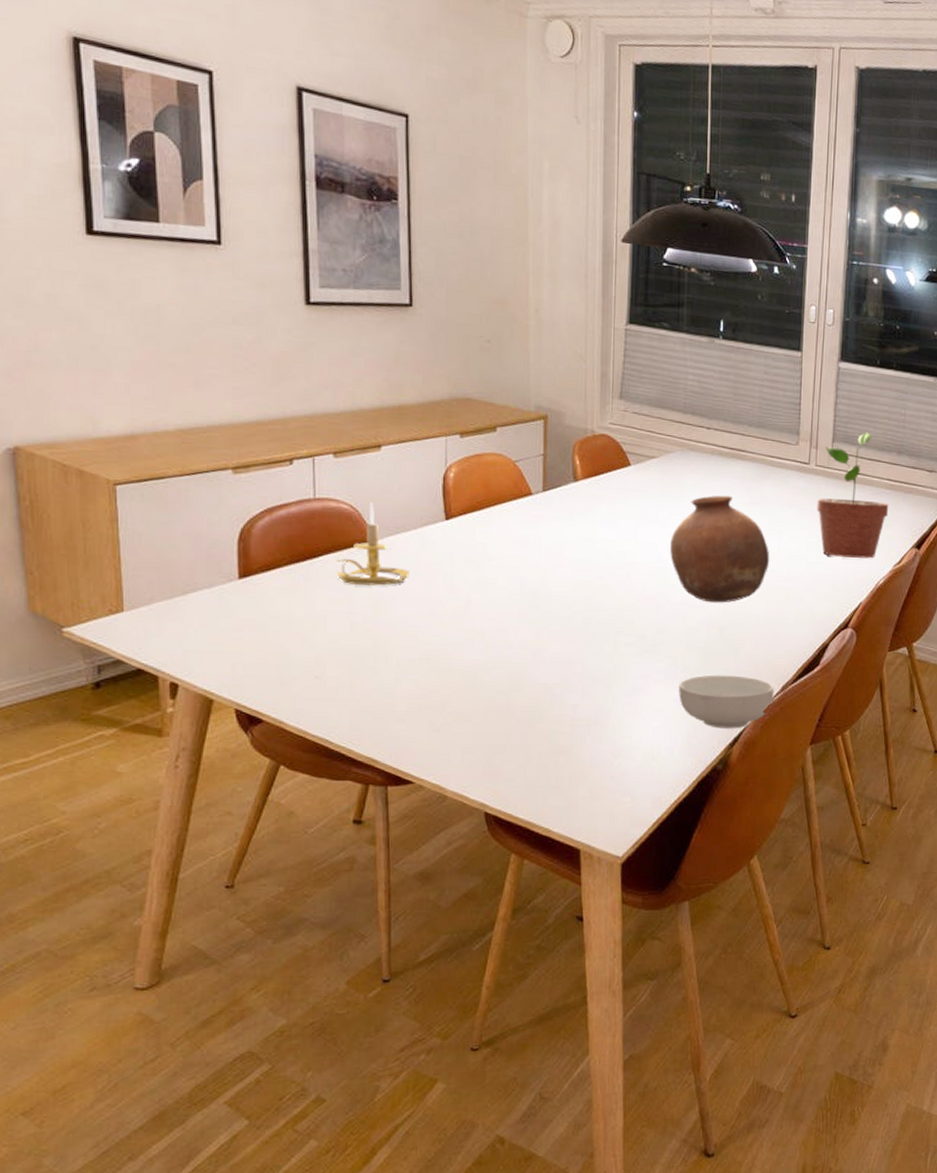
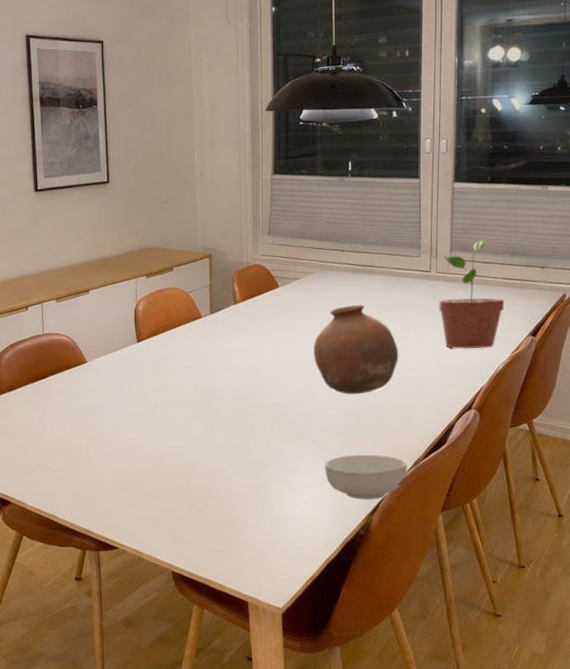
candle holder: present [336,503,410,587] -> none [59,334,112,398]

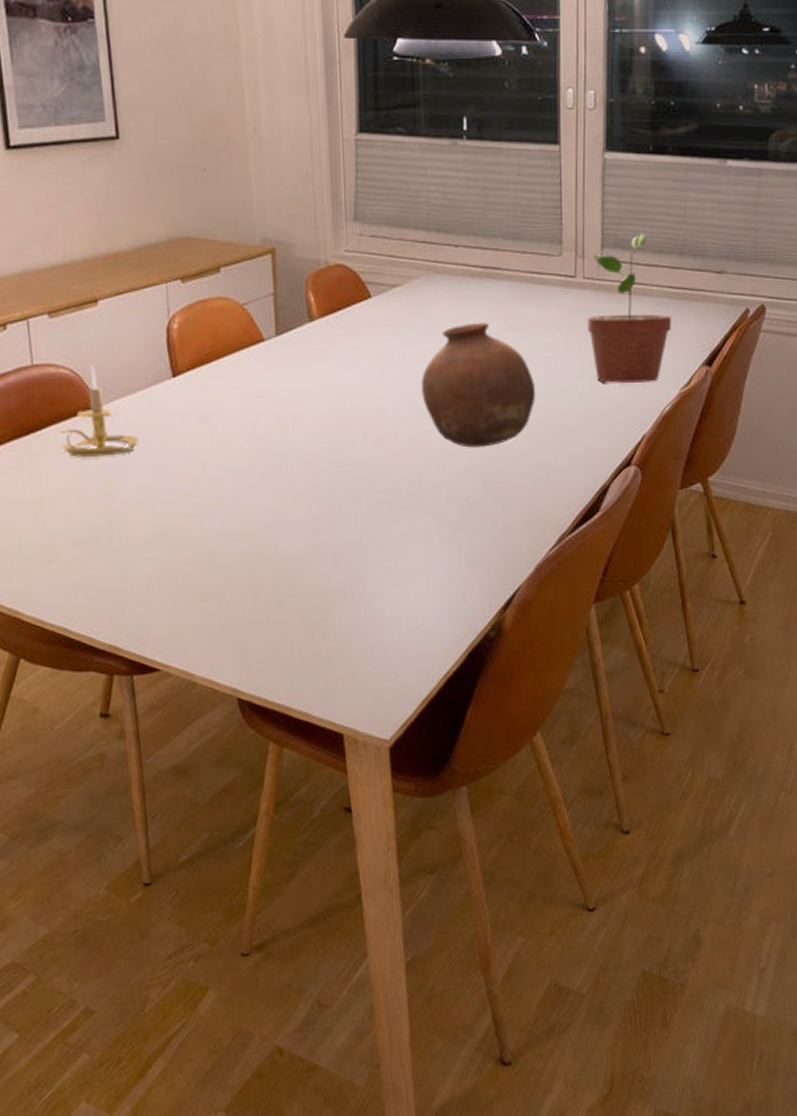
candle holder: none [59,334,112,398] -> present [60,365,139,458]
cereal bowl: present [325,454,407,500] -> none [441,529,549,591]

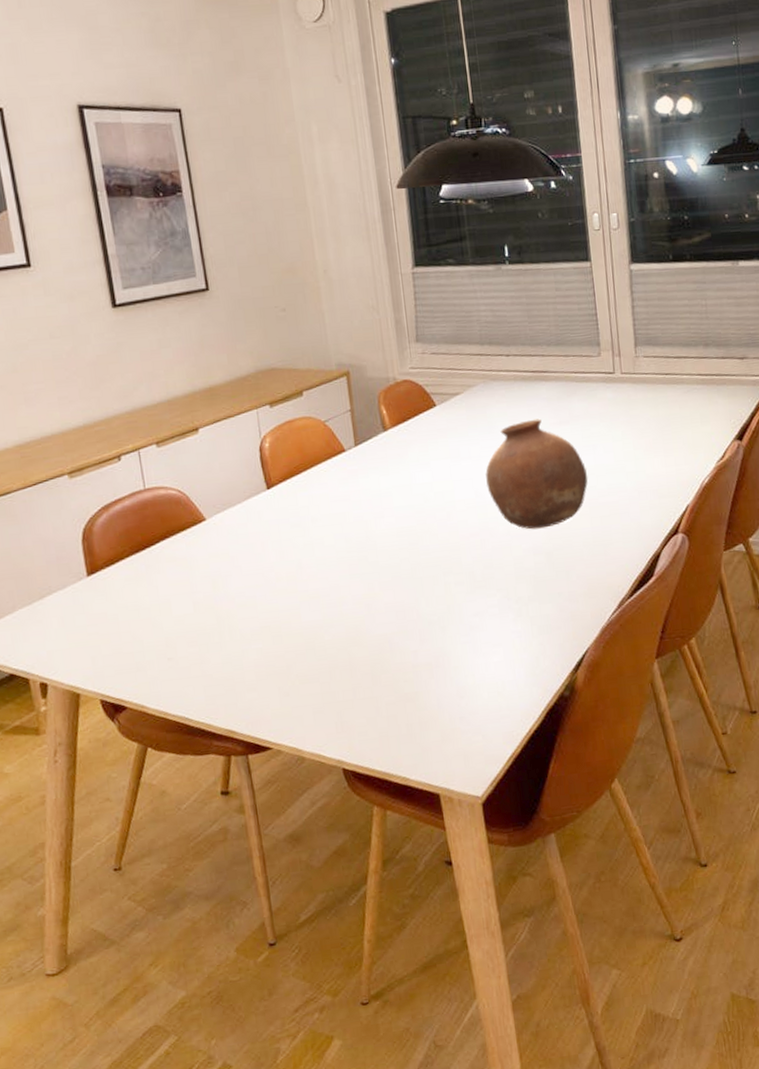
candle holder: present [60,365,139,458] -> none [172,485,241,566]
potted plant: present [587,234,672,383] -> none [627,331,704,463]

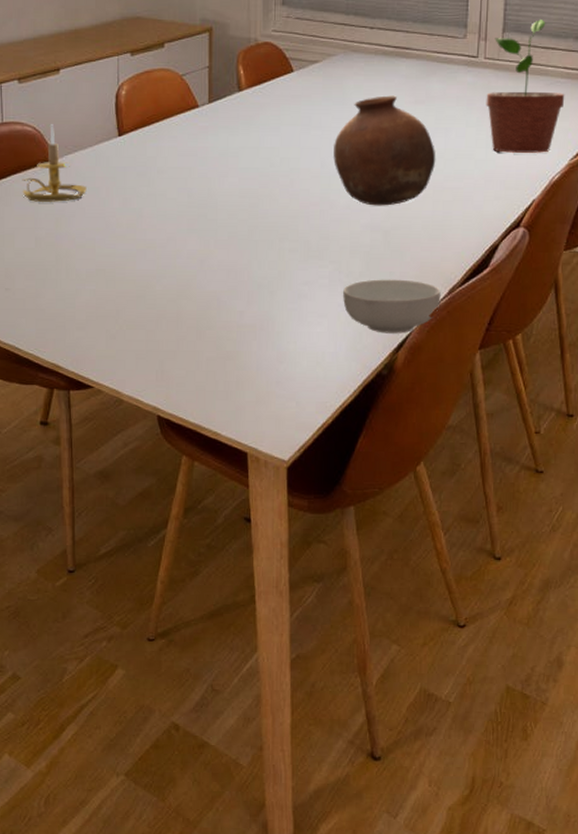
candle holder: none [172,485,241,566] -> present [22,124,87,203]
cereal bowl: none [514,598,612,655] -> present [343,279,441,334]
potted plant: none [627,331,704,463] -> present [486,19,565,153]

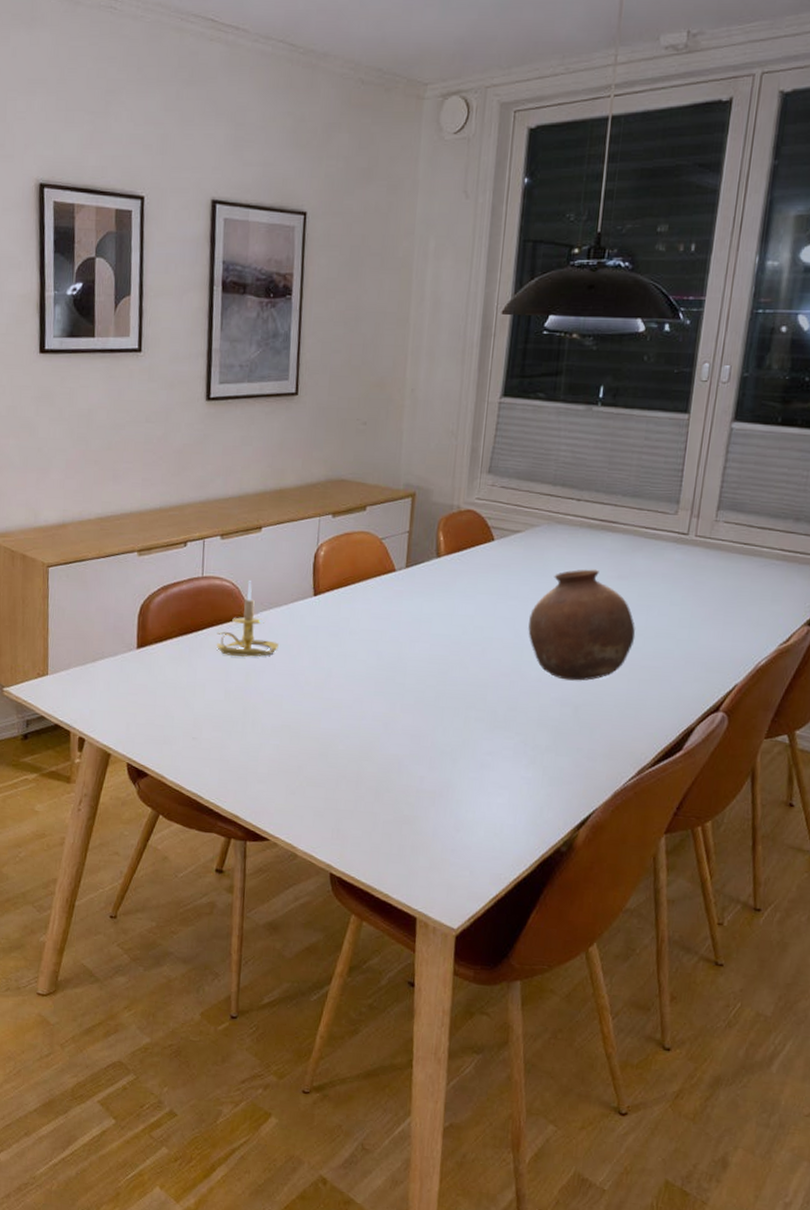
cereal bowl: present [343,279,441,334] -> none [526,754,629,811]
potted plant: present [486,19,565,153] -> none [693,498,780,637]

